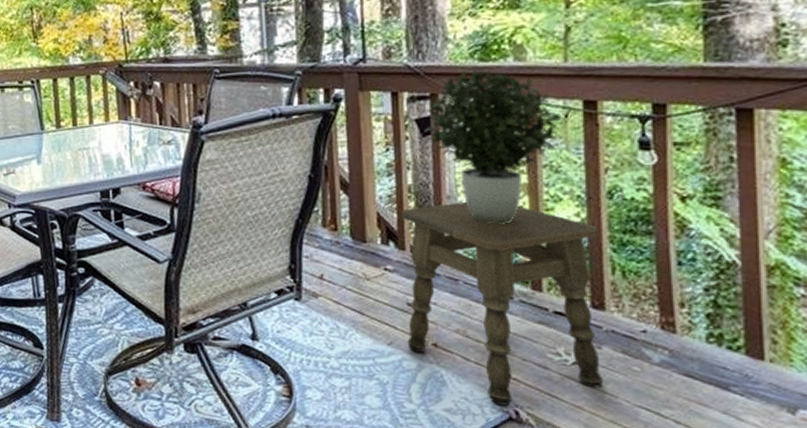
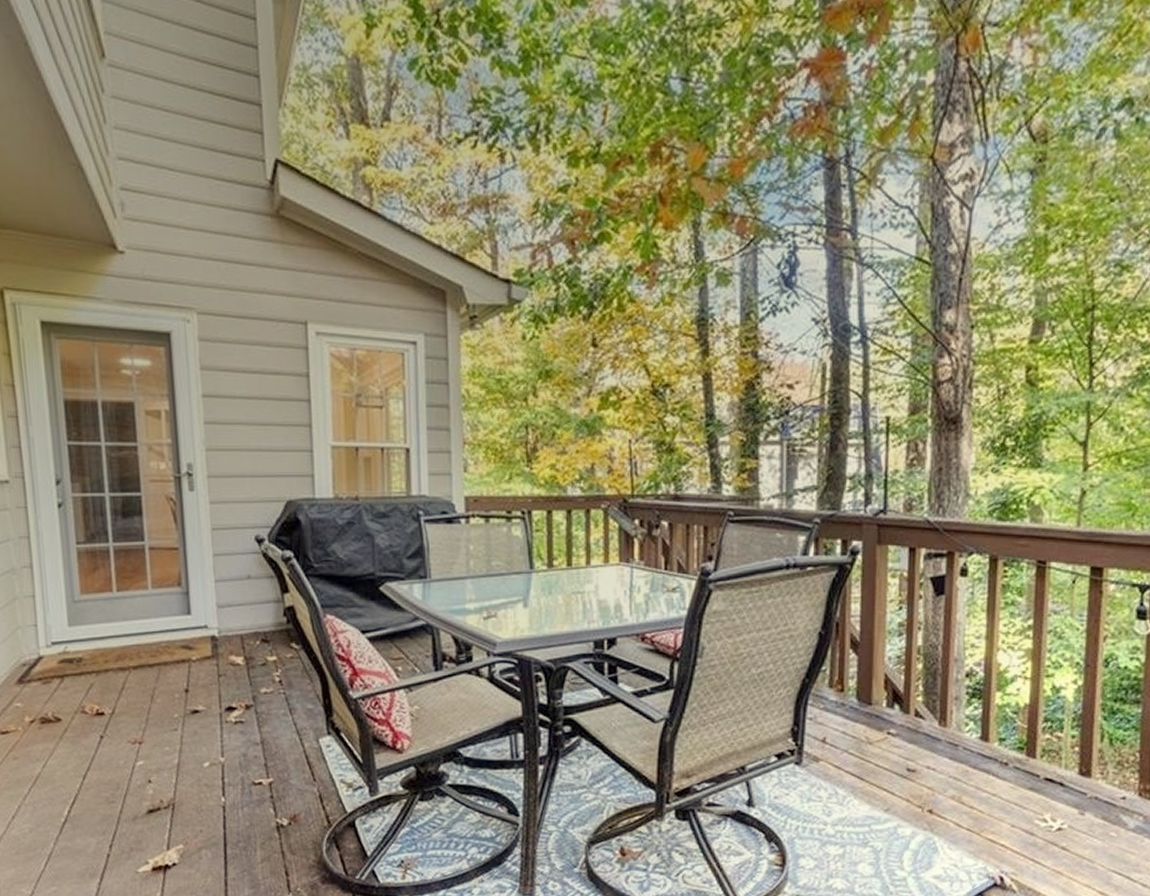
side table: present [401,201,604,405] -> none [904,665,1092,872]
potted plant: present [424,69,564,224] -> none [938,529,1071,689]

